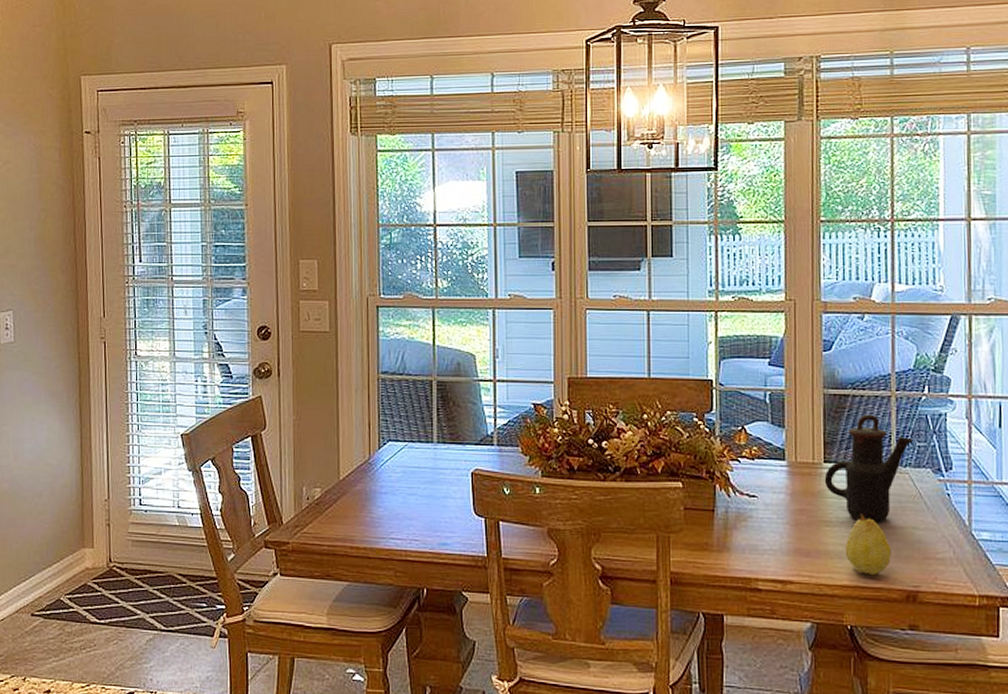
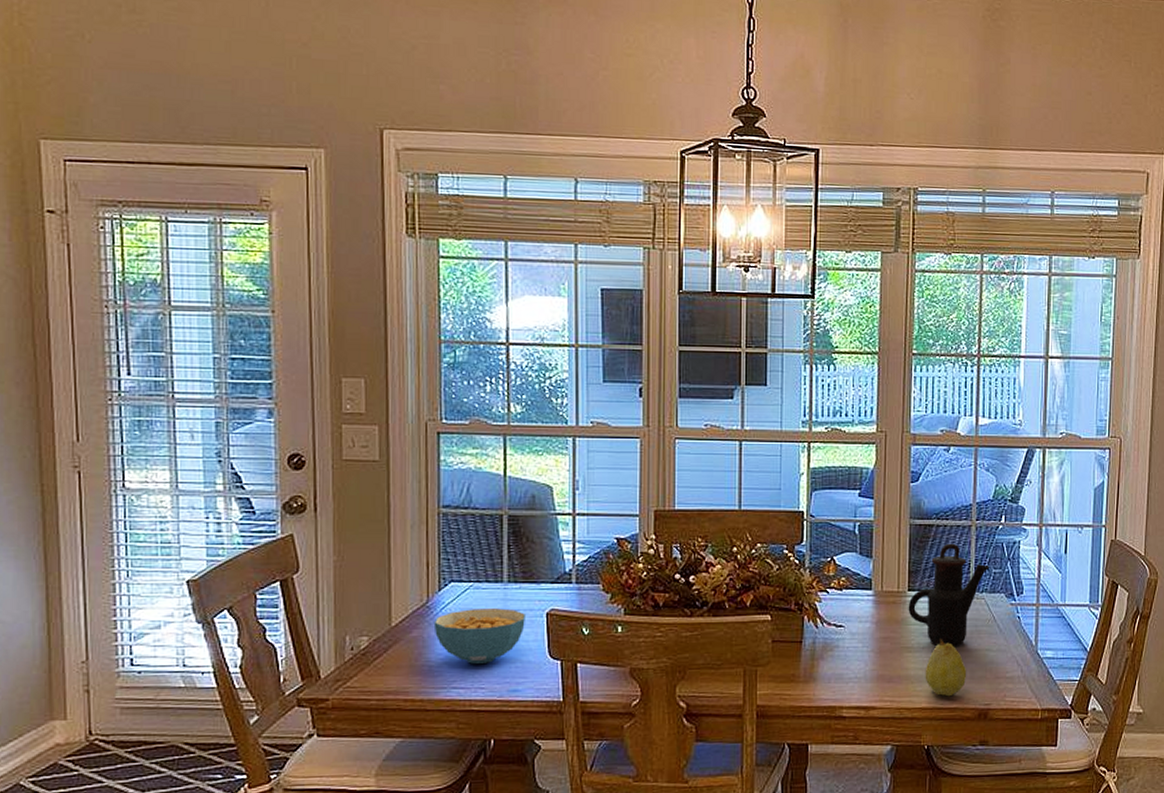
cereal bowl: none [374,466,454,517] -> present [433,608,527,664]

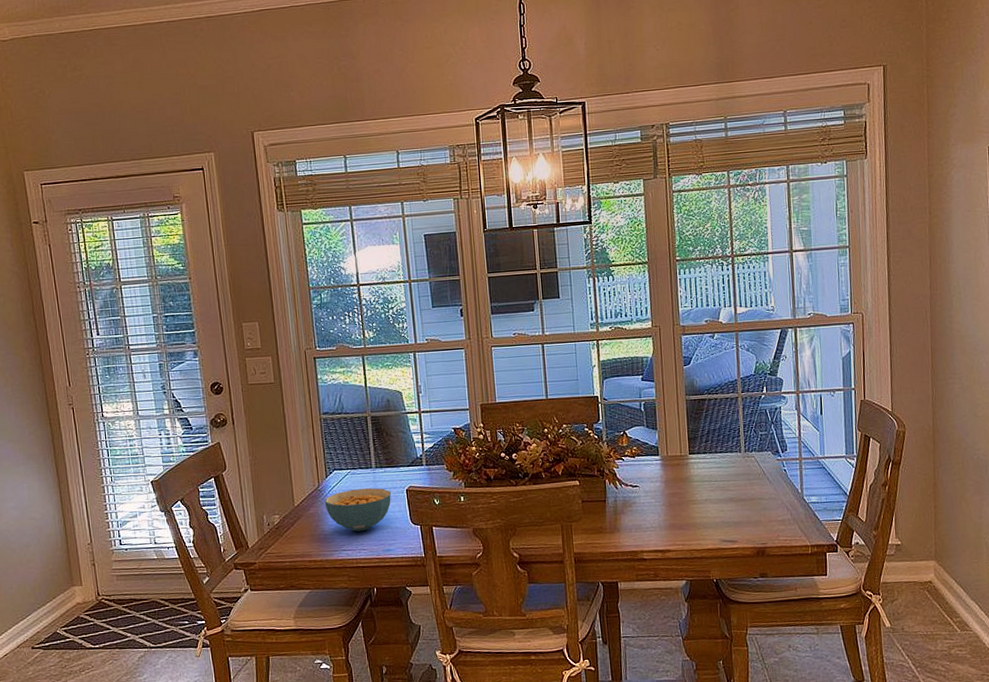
teapot: present [908,543,990,646] -> none [690,413,757,498]
fruit: present [925,638,967,697] -> none [708,491,745,539]

